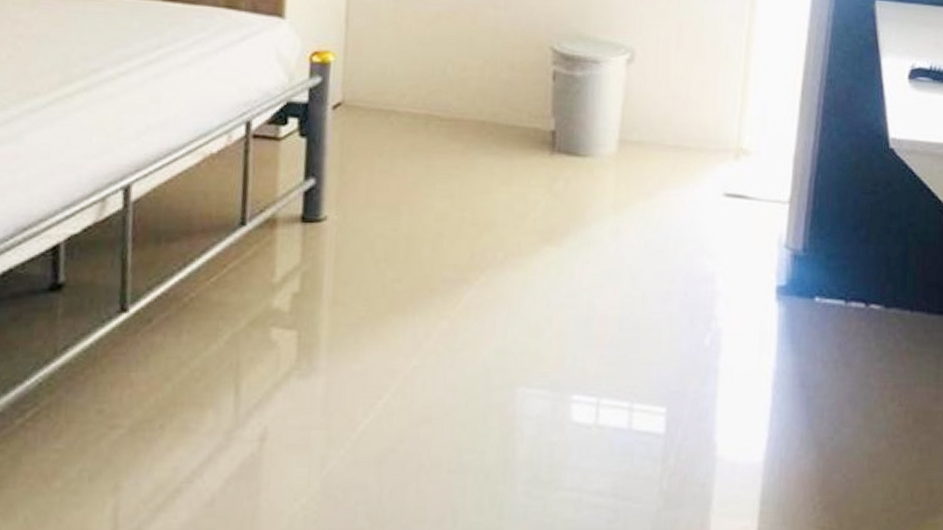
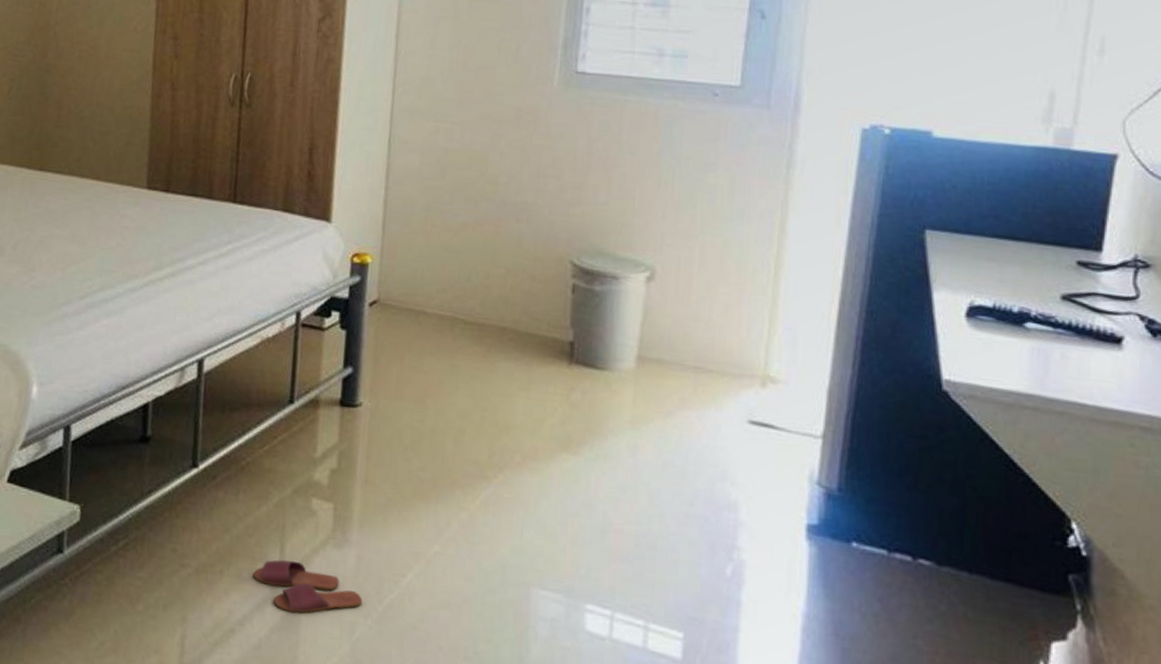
slippers: none [201,400,334,457] -> present [252,559,363,613]

